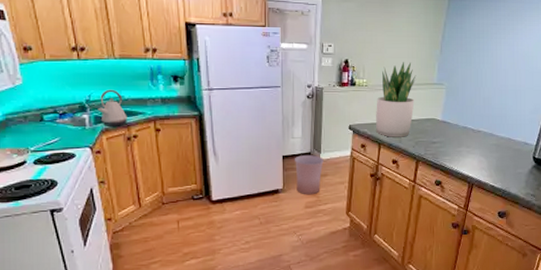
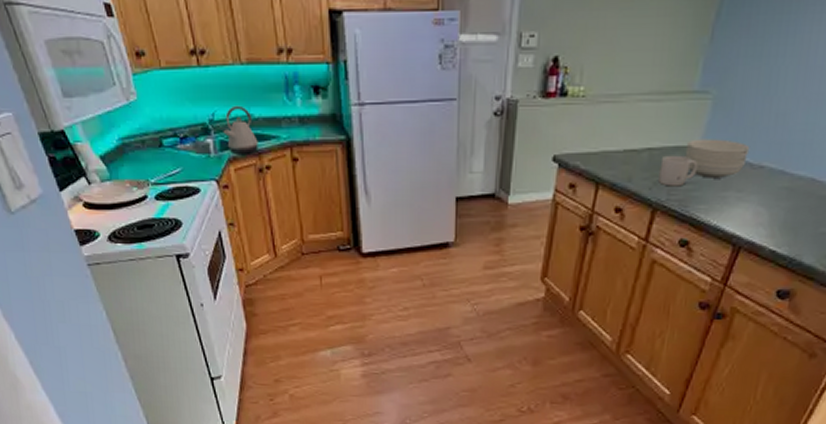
waste bin: present [295,155,324,195] -> none [472,197,513,252]
planter: present [376,62,416,137] -> none [593,58,666,174]
mug: none [418,124,442,145] -> present [658,155,698,187]
bowl: none [433,114,471,139] -> present [684,139,751,178]

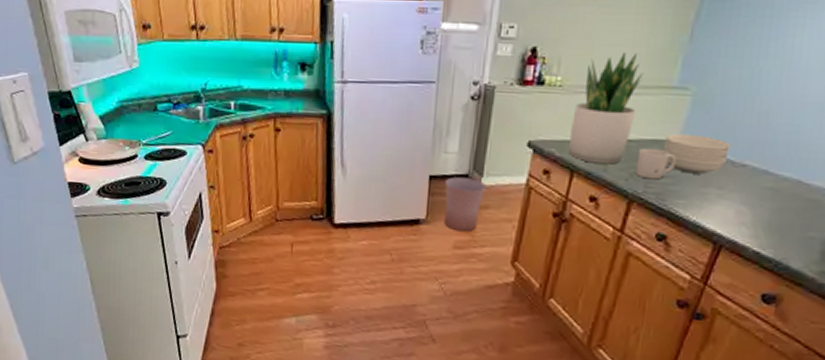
kettle: present [223,105,258,156] -> none [213,77,245,123]
waste bin: none [472,197,513,252] -> present [444,177,486,232]
planter: none [593,58,666,174] -> present [569,53,644,165]

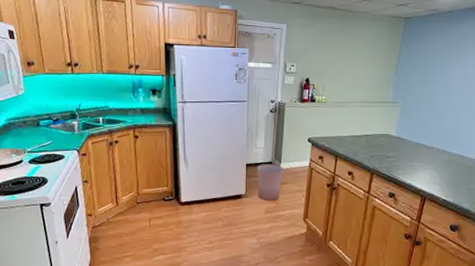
planter: present [569,53,644,165] -> none [333,81,372,151]
mug: present [635,147,677,180] -> none [373,139,396,159]
bowl: present [662,133,732,174] -> none [387,130,424,154]

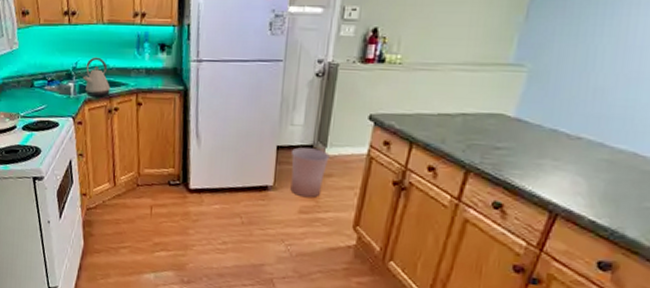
kettle: none [86,100,111,134] -> present [83,57,110,98]

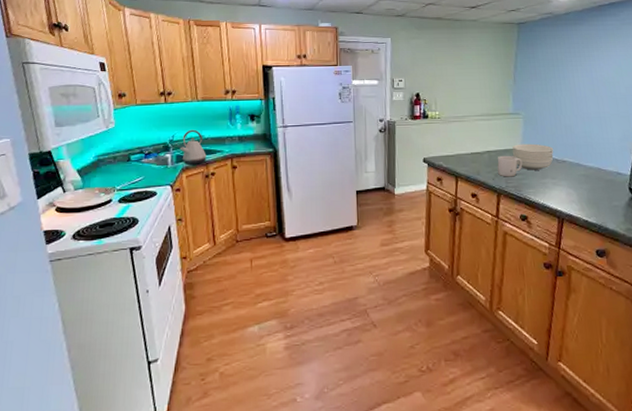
waste bin: present [290,147,330,198] -> none [369,190,399,232]
mug: none [472,121,513,152] -> present [497,155,523,177]
bowl: none [499,107,567,146] -> present [512,143,554,170]

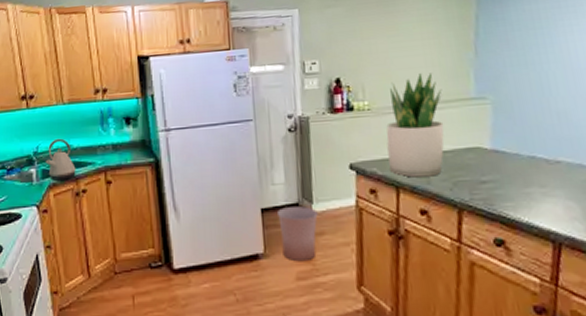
waste bin: none [369,190,399,232] -> present [278,206,318,262]
planter: none [450,93,491,170] -> present [386,72,445,178]
mug: present [497,155,523,177] -> none [455,156,495,187]
bowl: present [512,143,554,170] -> none [476,138,542,176]

